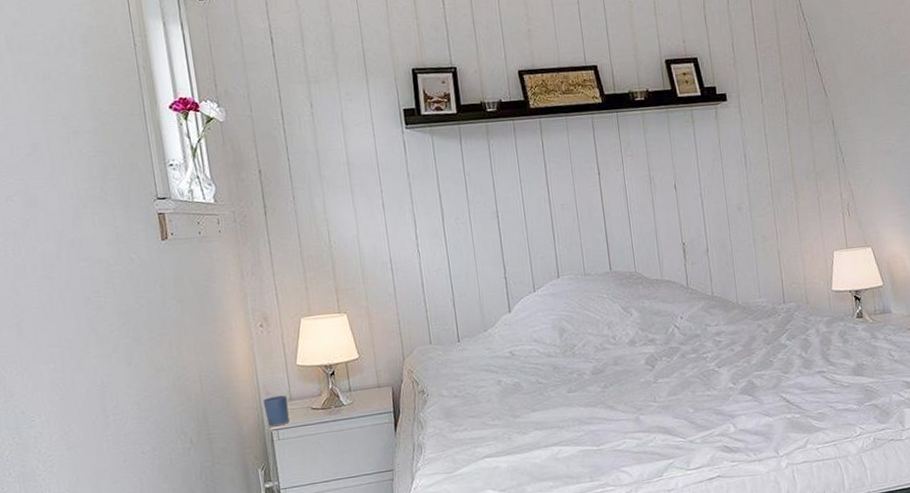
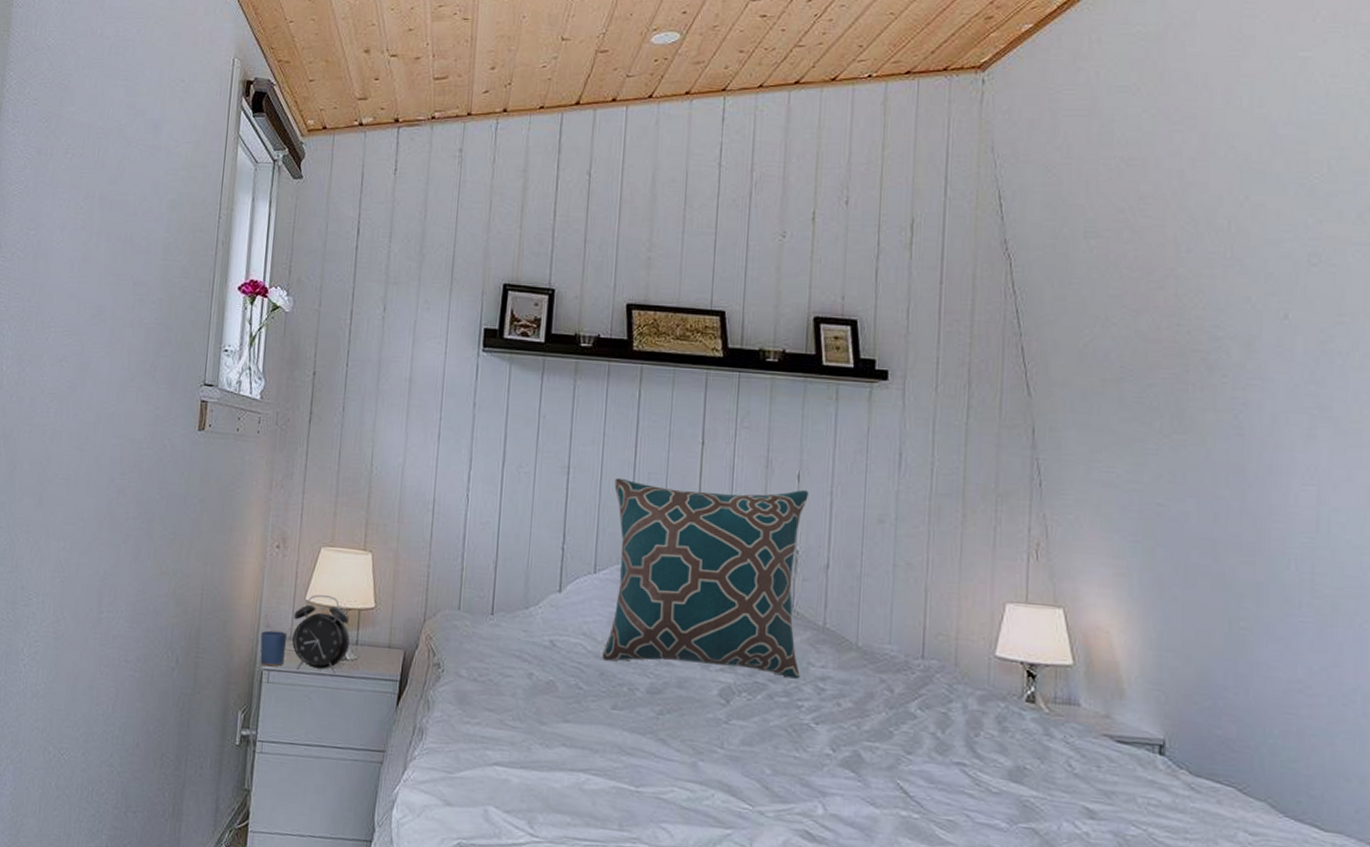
alarm clock: none [289,357,344,423] -> present [292,595,350,673]
pillow: none [536,195,702,358] -> present [603,477,808,679]

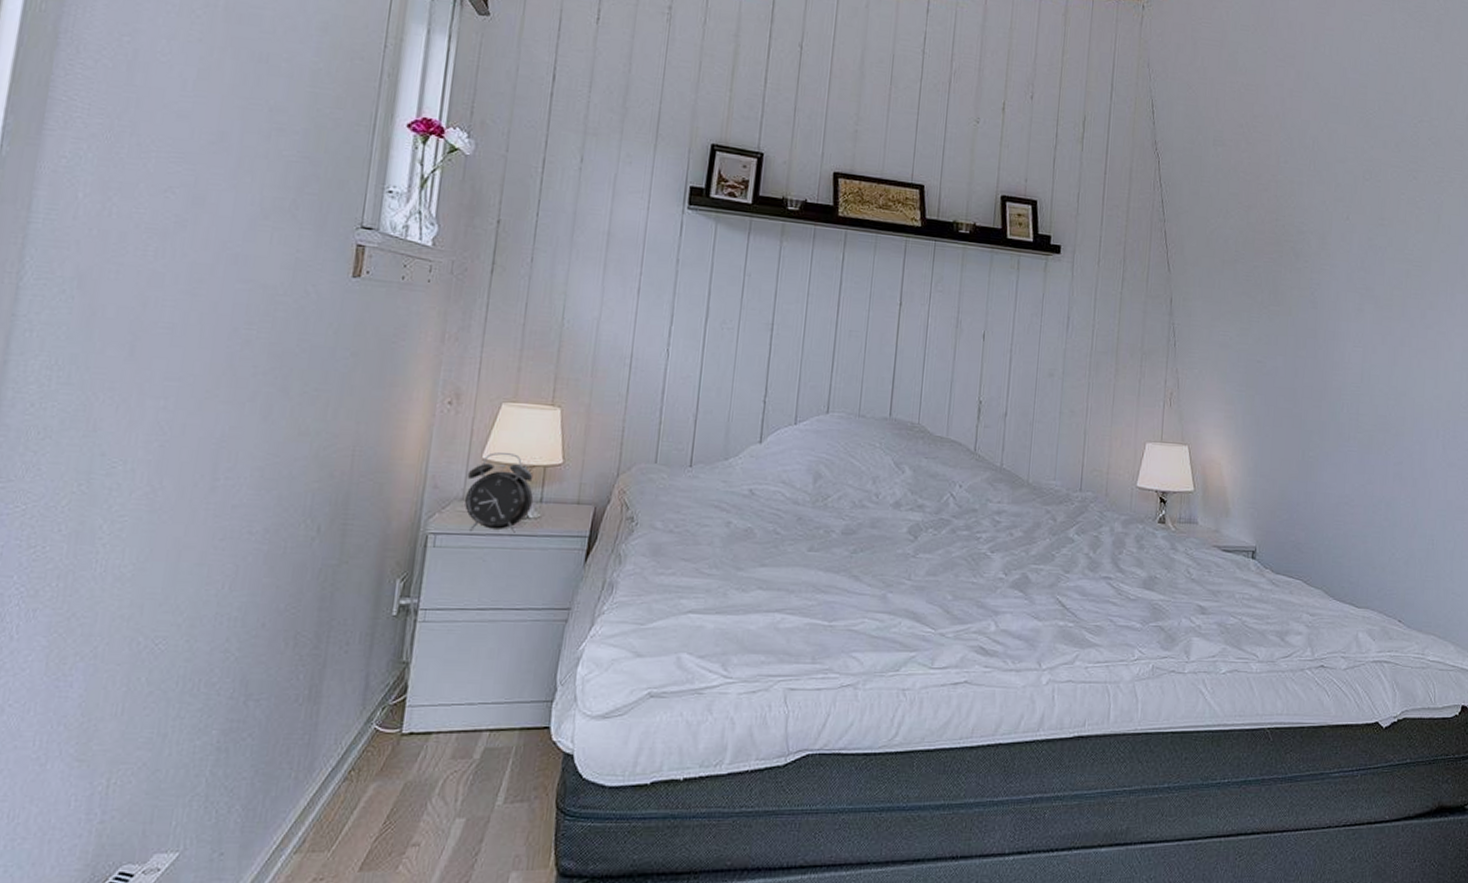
mug: present [260,630,288,667] -> none [425,491,460,530]
pillow: present [603,477,808,679] -> none [801,334,992,514]

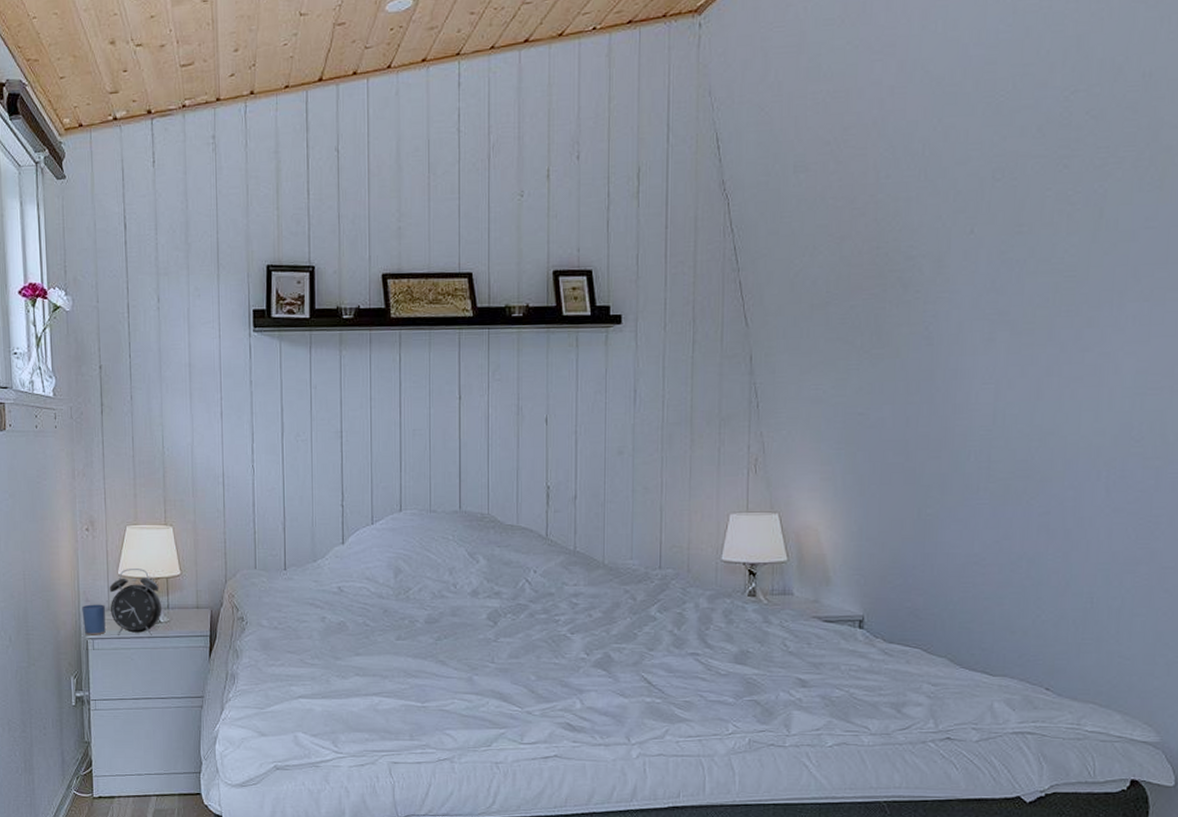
mug: none [425,491,460,530] -> present [82,604,106,635]

